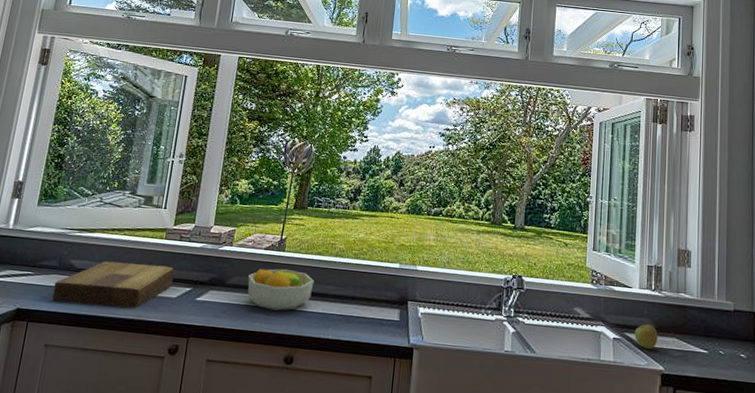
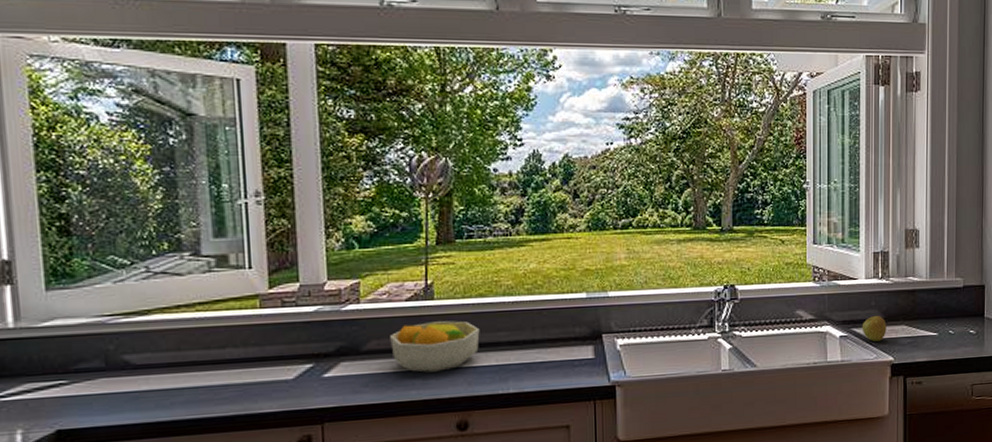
cutting board: present [52,261,175,309] -> none [105,342,284,413]

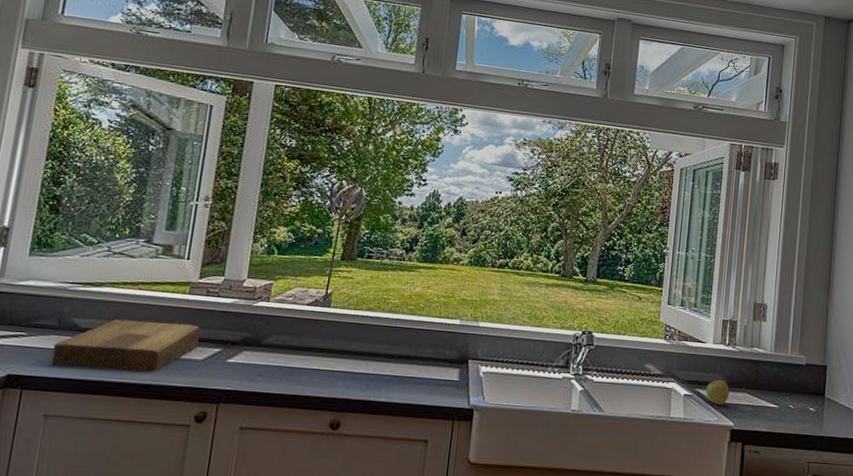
cutting board: none [105,342,284,413] -> present [51,319,201,372]
fruit bowl: present [390,321,480,373] -> none [287,326,364,372]

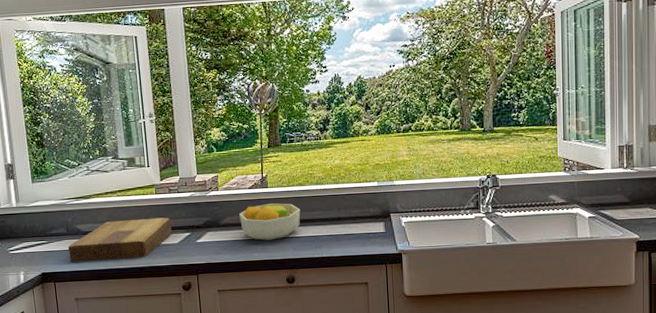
fruit bowl: none [287,326,364,372] -> present [239,203,301,241]
apple: present [705,379,730,405] -> none [609,199,632,222]

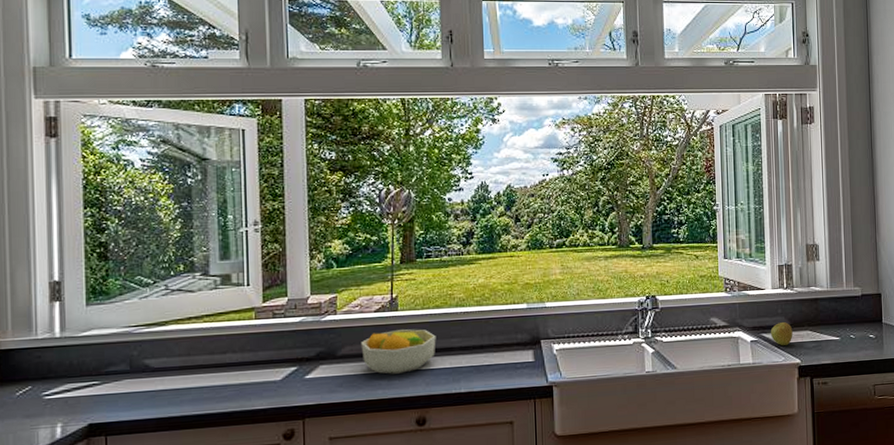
cutting board: present [67,217,172,262] -> none [129,348,274,409]
apple: none [609,199,632,222] -> present [770,321,793,346]

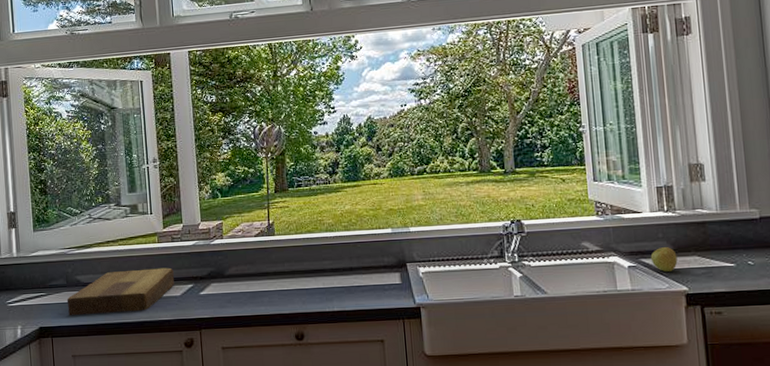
cutting board: none [129,348,274,409] -> present [66,267,174,316]
fruit bowl: present [361,329,436,375] -> none [245,252,310,293]

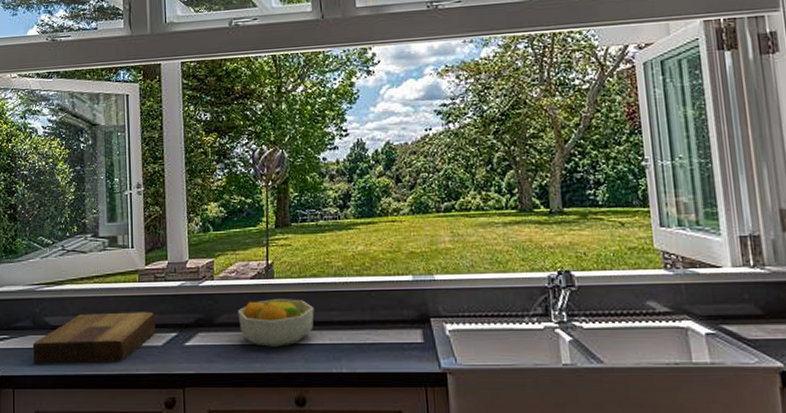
fruit bowl: none [245,252,310,293] -> present [238,299,314,347]
apple: present [650,246,678,272] -> none [734,310,769,342]

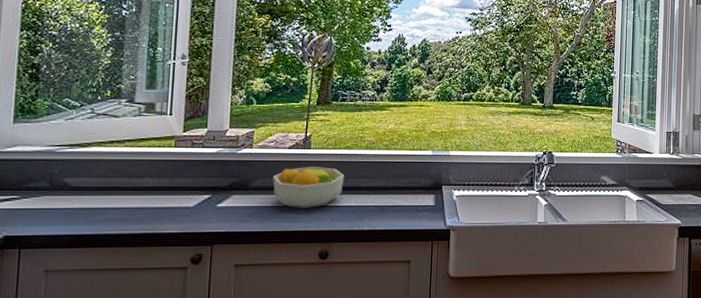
cutting board: present [32,311,156,364] -> none [46,175,189,224]

